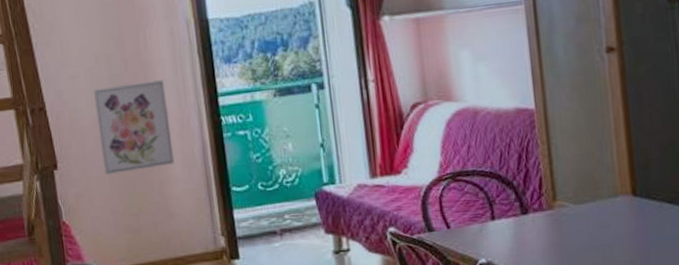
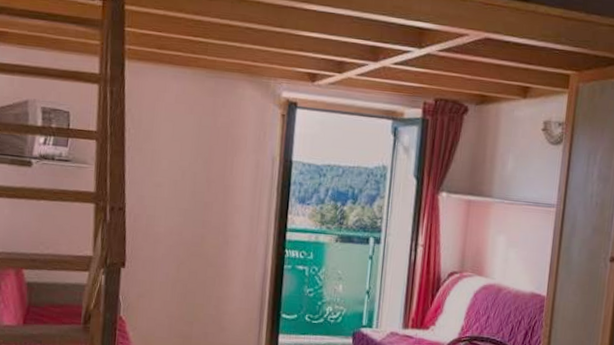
wall art: present [94,80,175,174] -> none [169,201,241,284]

